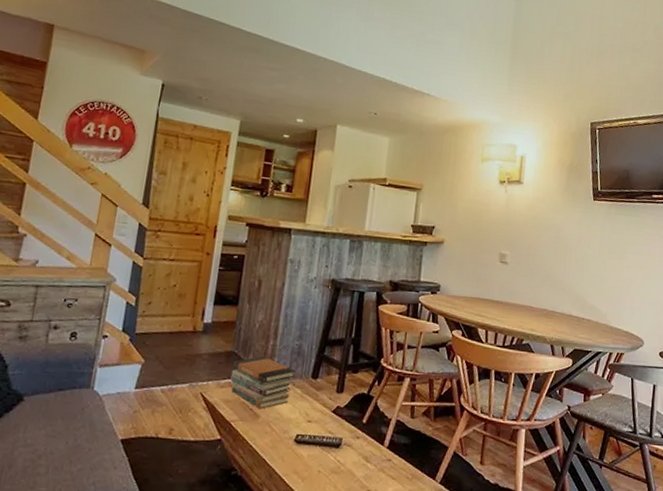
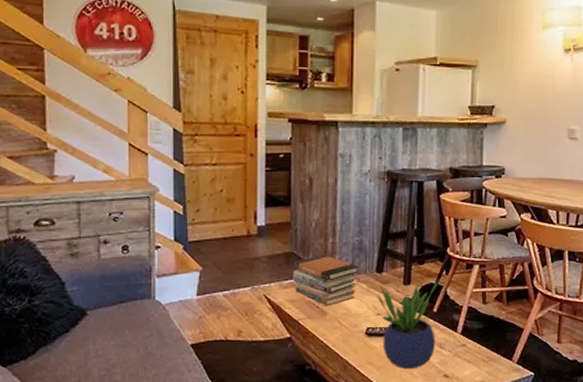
potted plant: none [308,384,372,482] -> present [376,275,440,370]

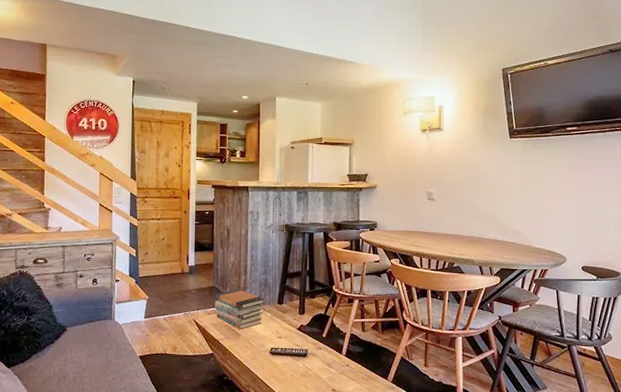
potted plant: present [376,275,440,370] -> none [278,307,328,384]

